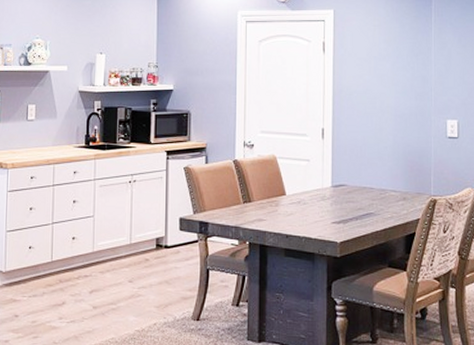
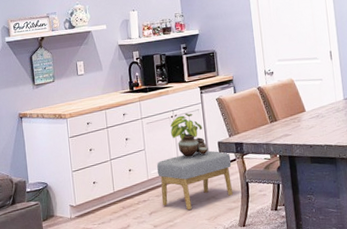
footstool: none [105,226,192,293] -> present [157,150,233,210]
potted plant: none [127,179,168,232] -> present [170,113,208,157]

